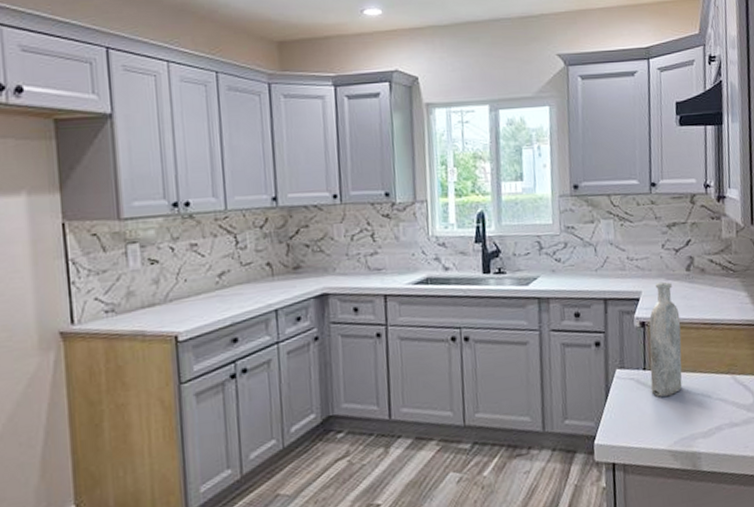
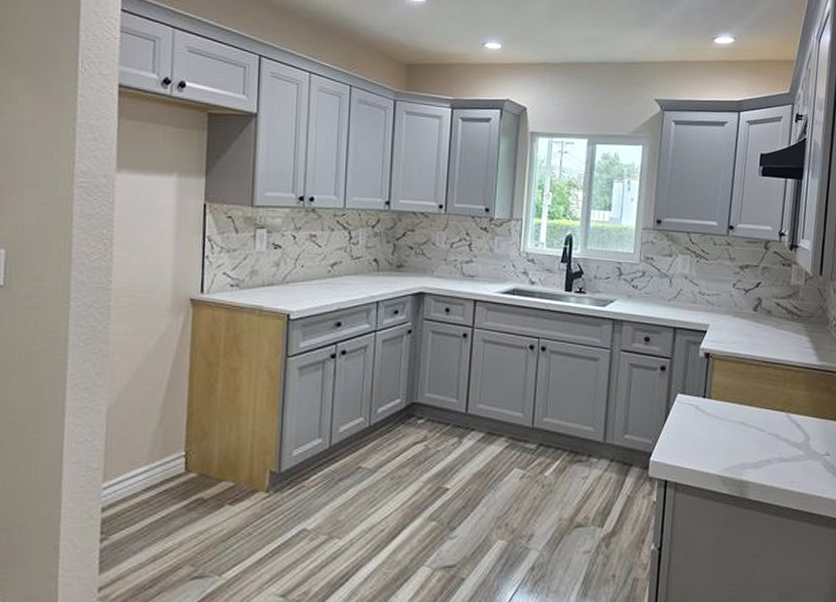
bottle: present [649,281,683,397] -> none [708,318,743,425]

